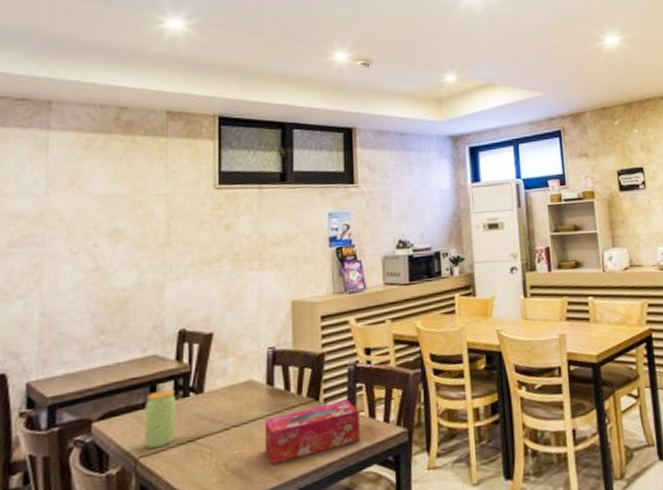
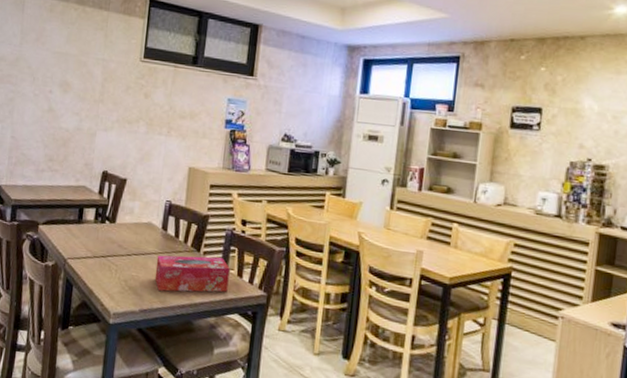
jar: present [144,389,176,450] -> none [71,213,96,256]

